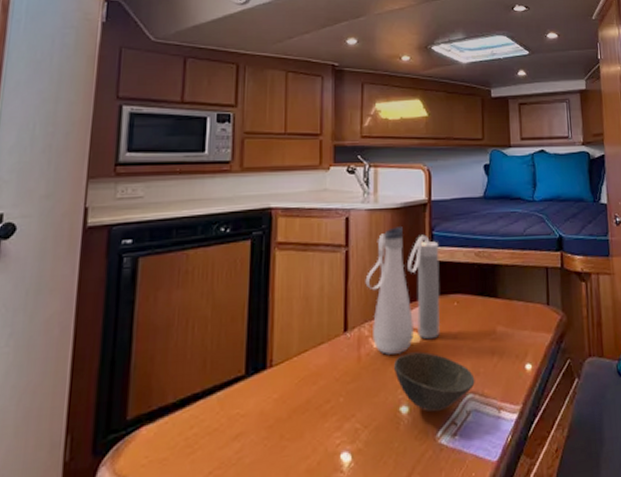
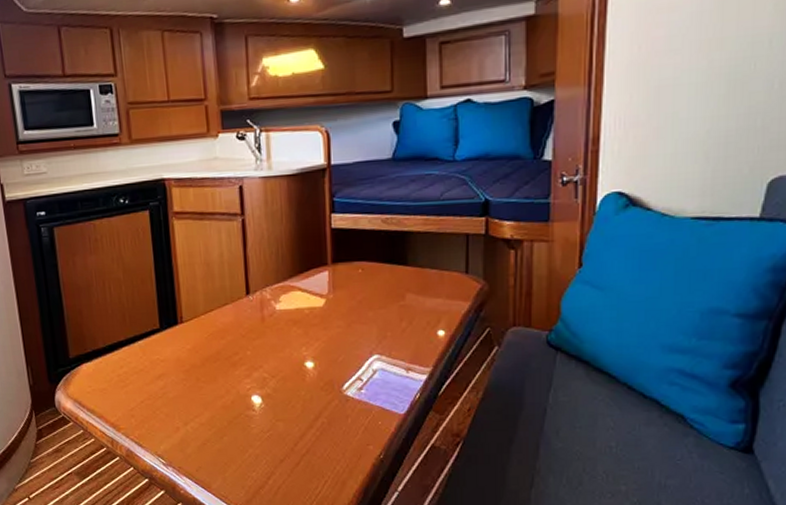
water bottle: present [365,227,441,355] -> none [263,194,345,316]
bowl: present [393,351,475,412] -> none [296,315,382,369]

